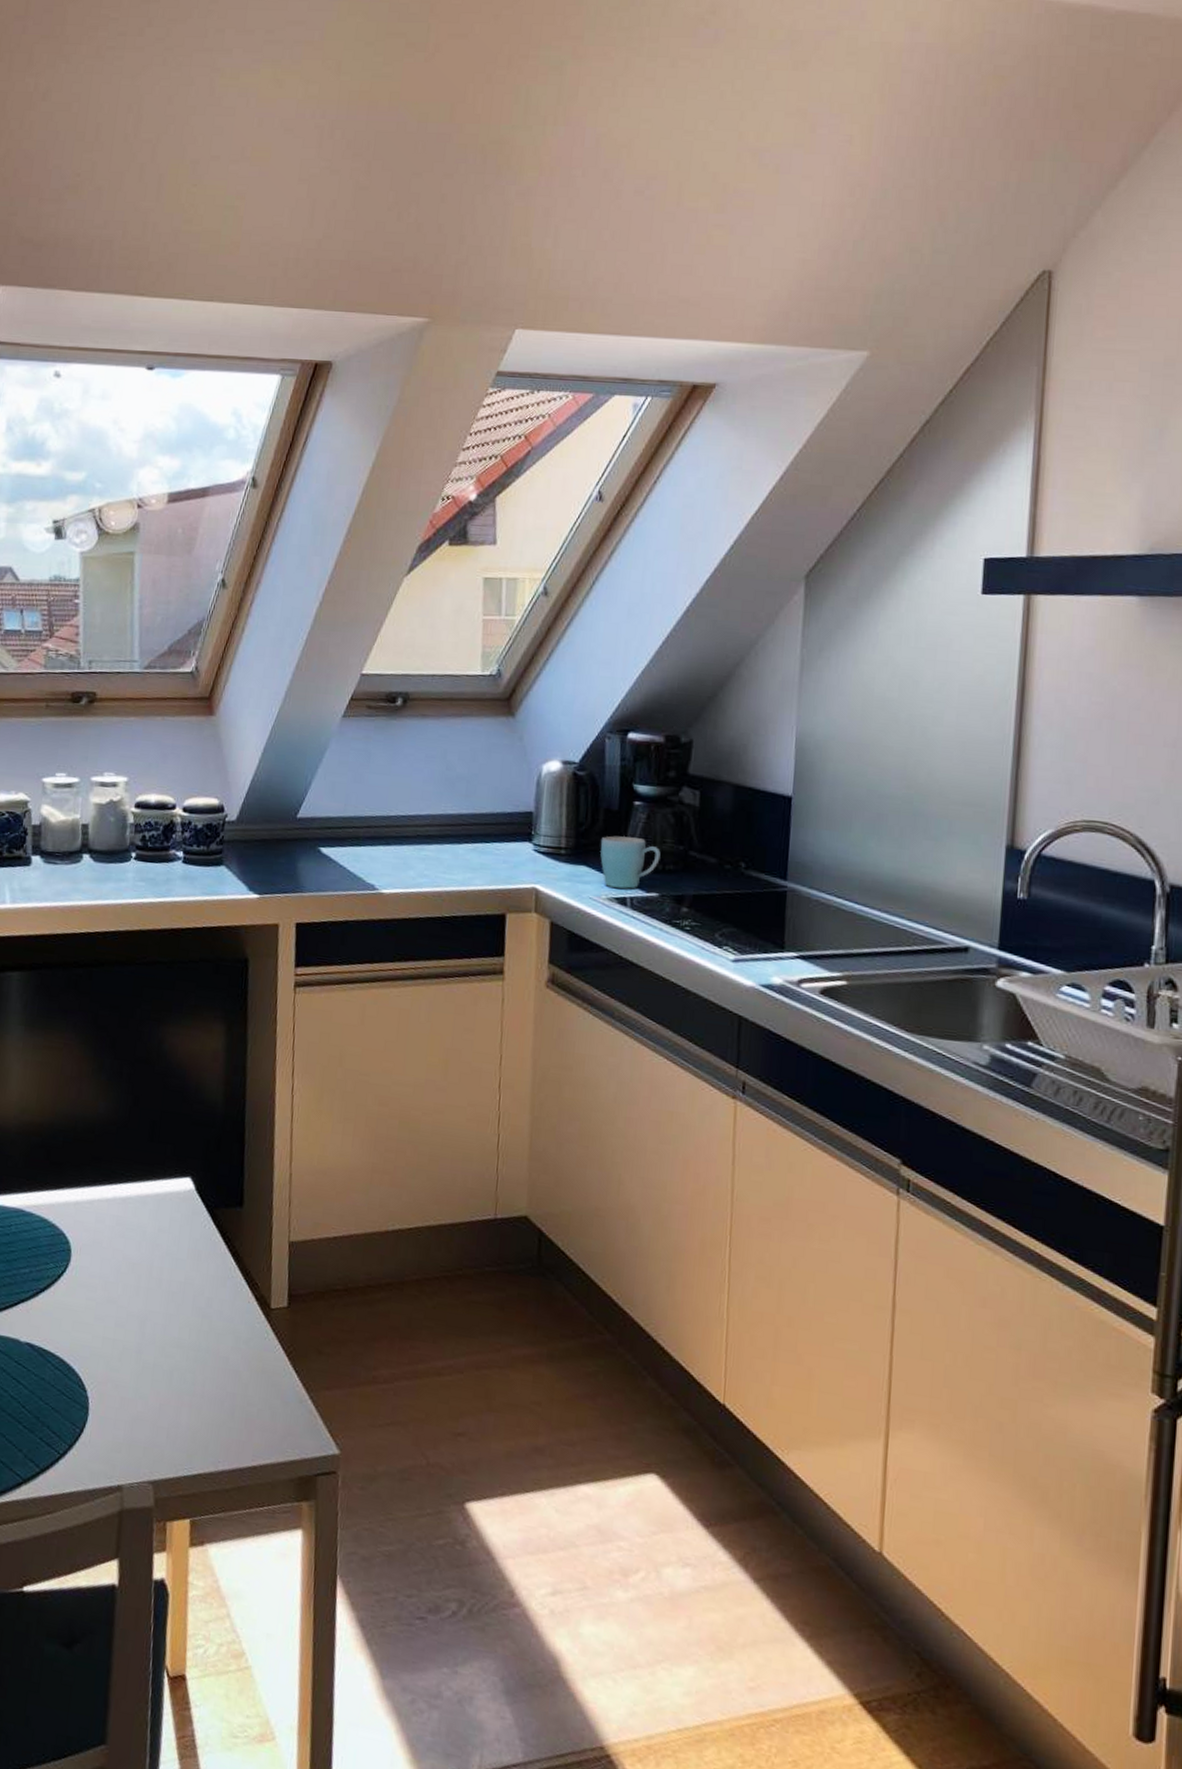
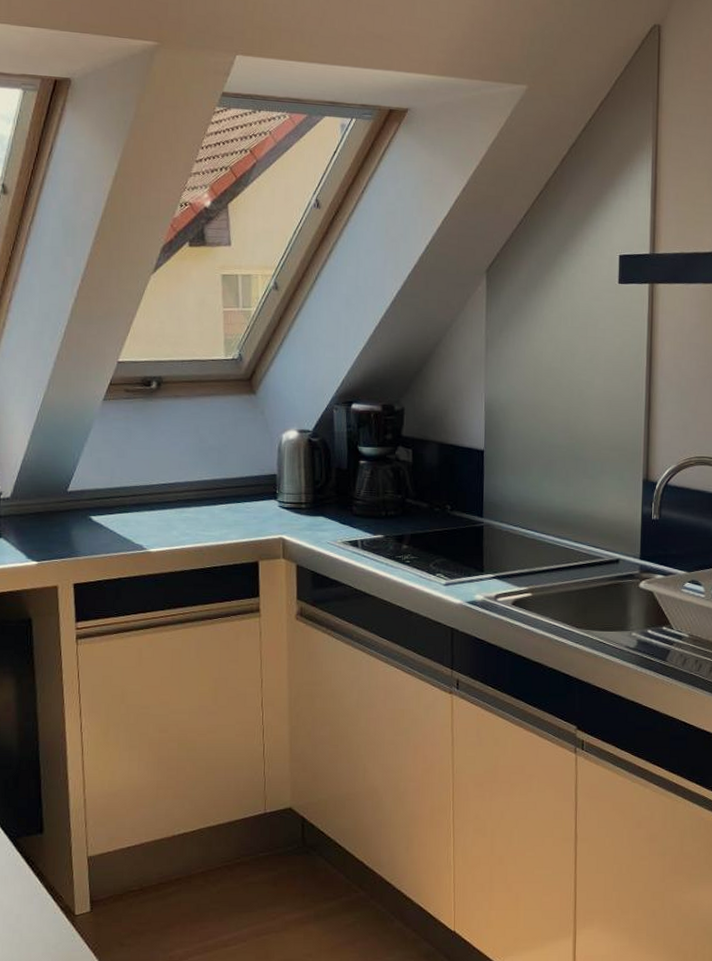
mug: present [599,836,661,889] -> none [334,490,383,533]

